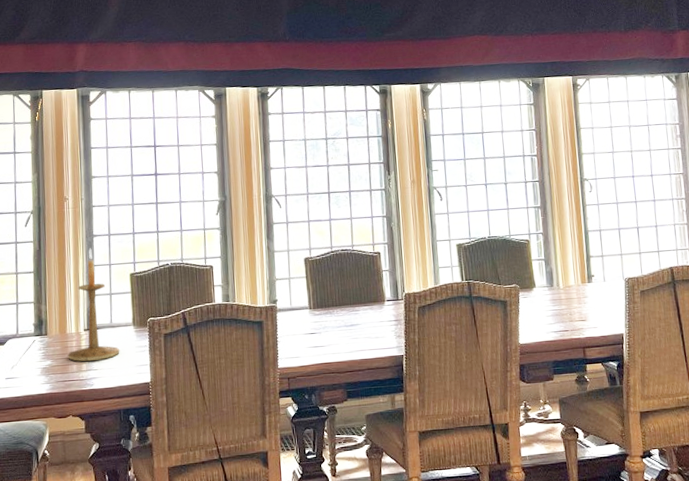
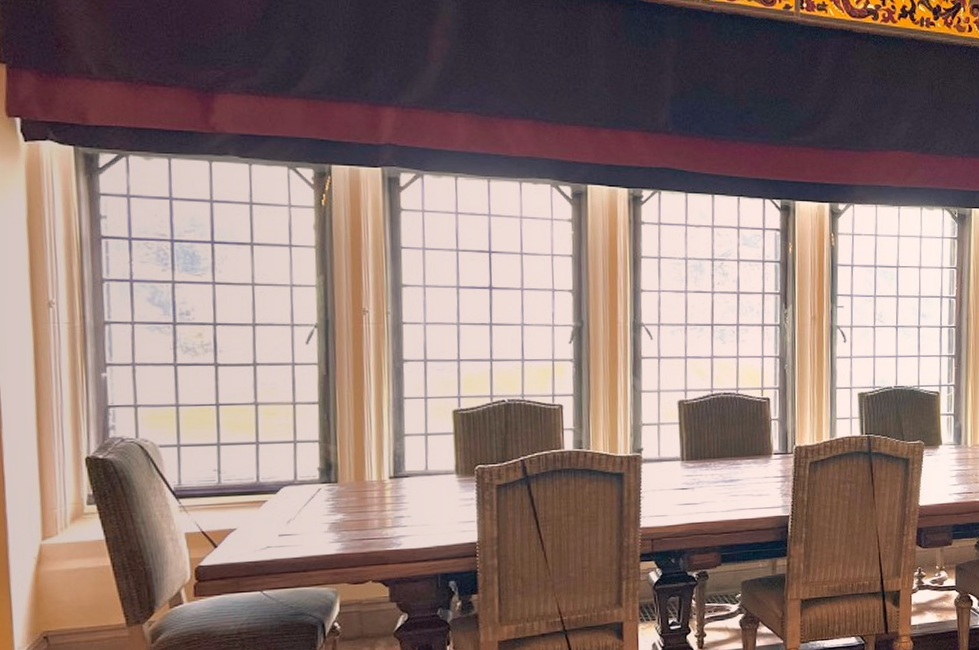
candlestick: present [68,248,120,362] -> none [366,376,438,517]

